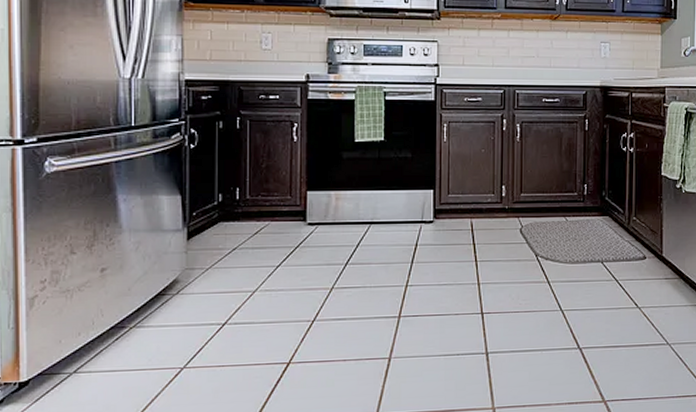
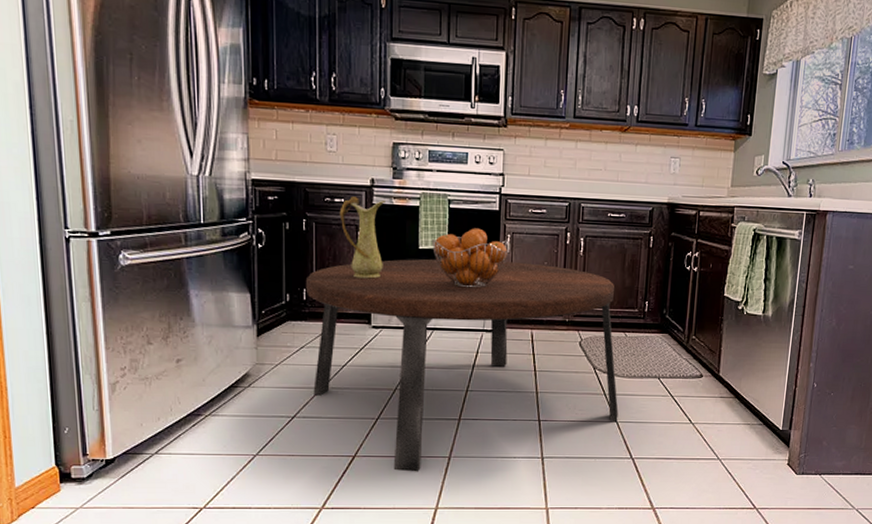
dining table: none [239,151,563,377] -> present [305,259,619,472]
pitcher: none [274,93,320,175] -> present [339,197,385,279]
fruit basket: none [367,119,447,179] -> present [431,228,511,288]

